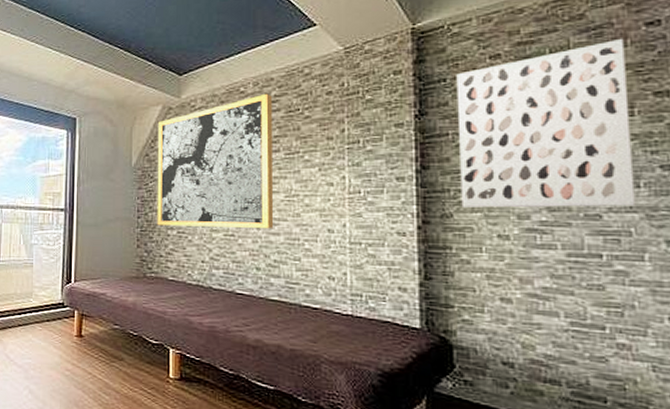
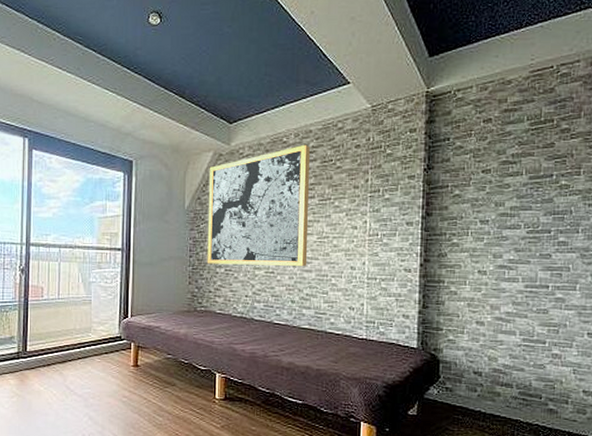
wall art: present [456,38,636,208] -> none [454,110,580,249]

